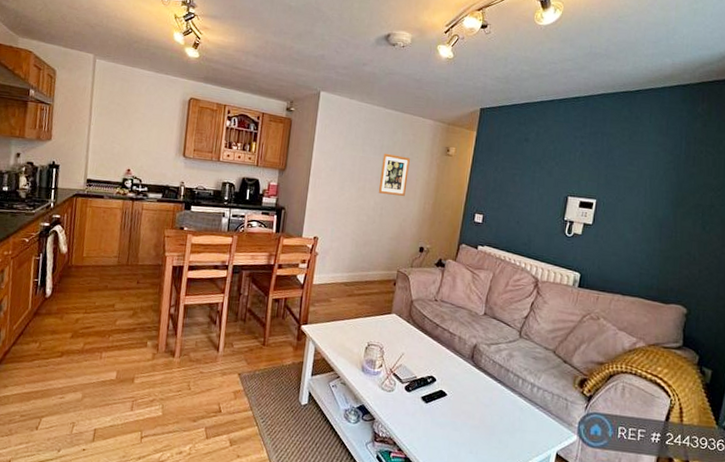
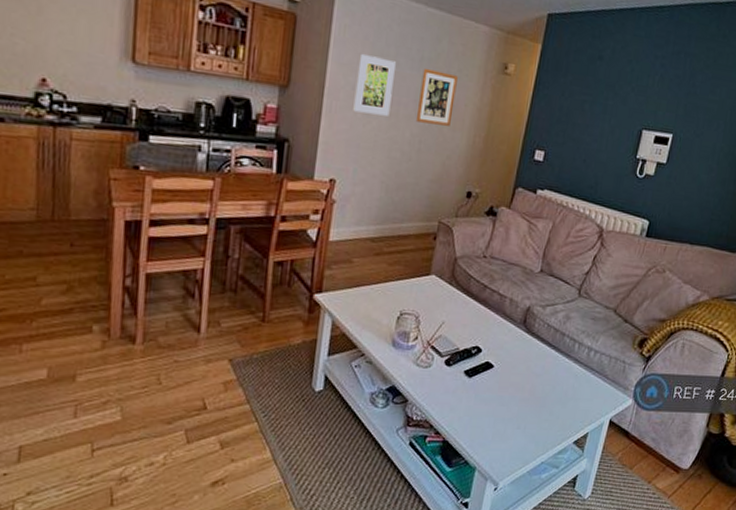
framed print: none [331,145,363,190] -> present [353,54,396,116]

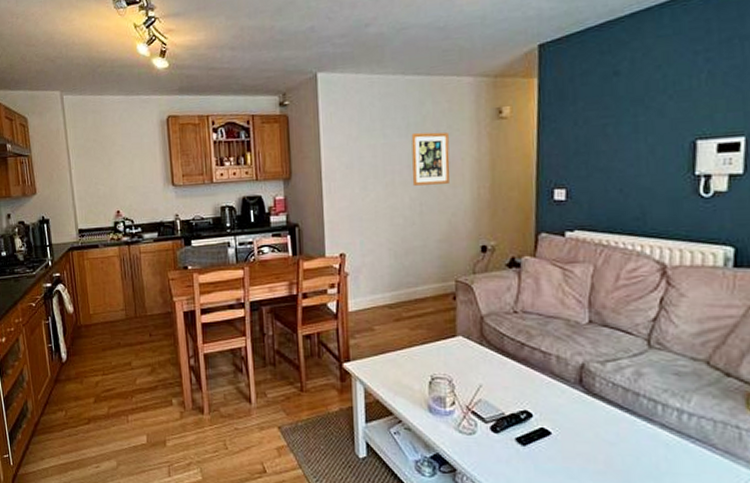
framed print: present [353,54,396,116] -> none [348,133,386,188]

